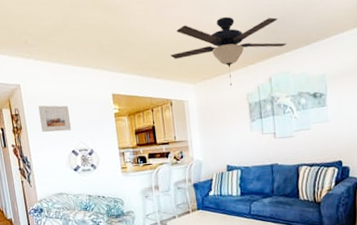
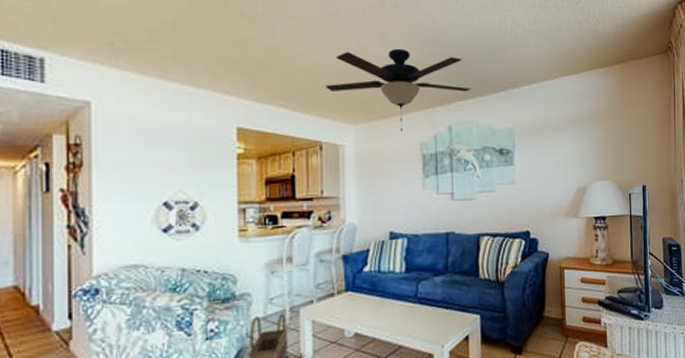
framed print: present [37,105,72,132] -> none [115,133,168,174]

